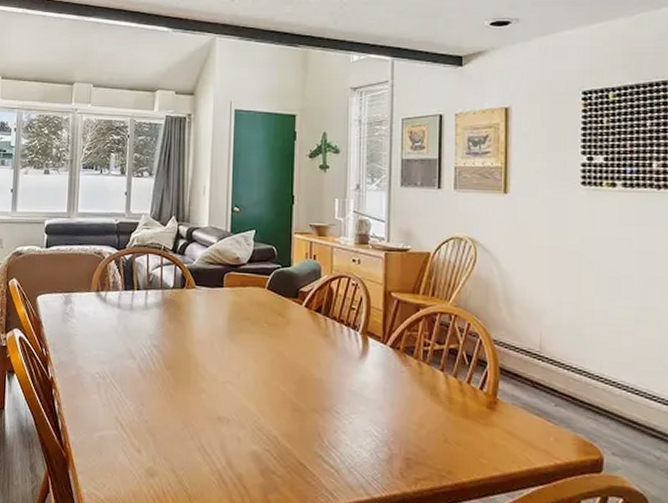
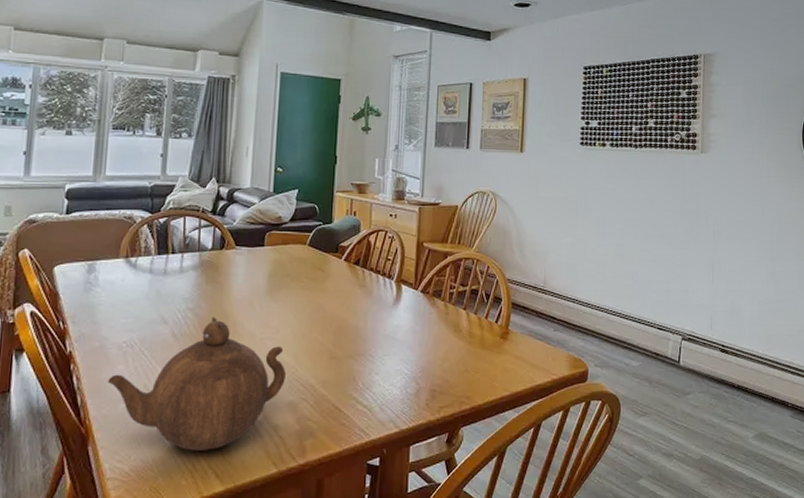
teapot: none [84,356,249,490] -> present [108,317,287,451]

